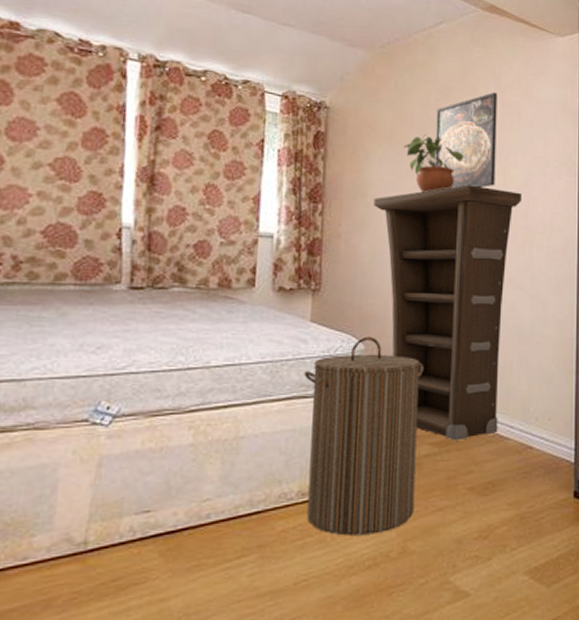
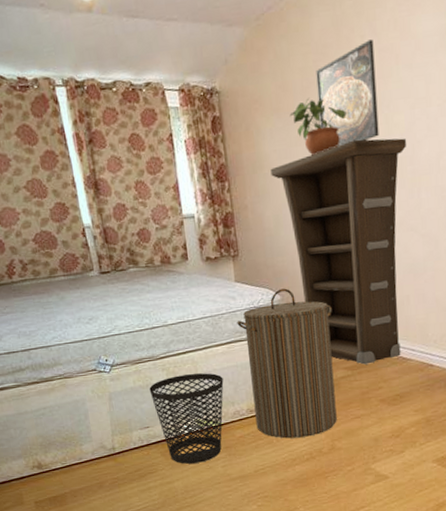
wastebasket: none [163,437,273,571] -> present [149,373,224,464]

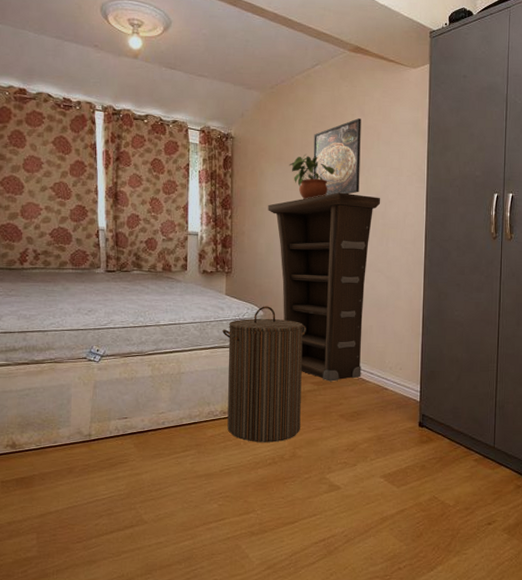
wastebasket: present [149,373,224,464] -> none [133,372,203,457]

